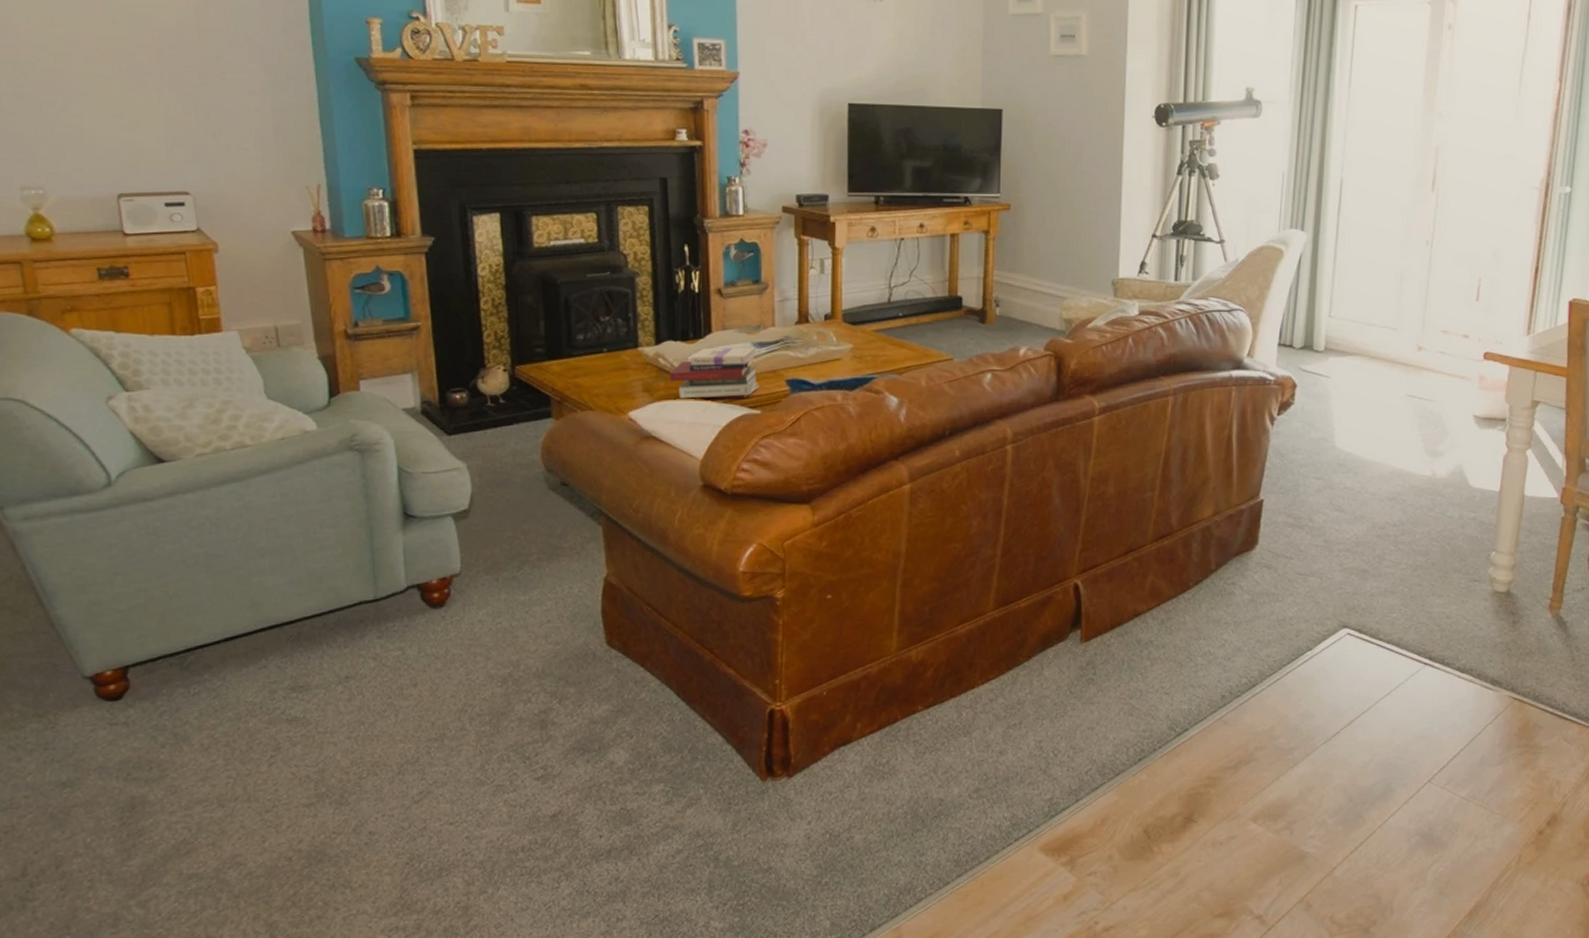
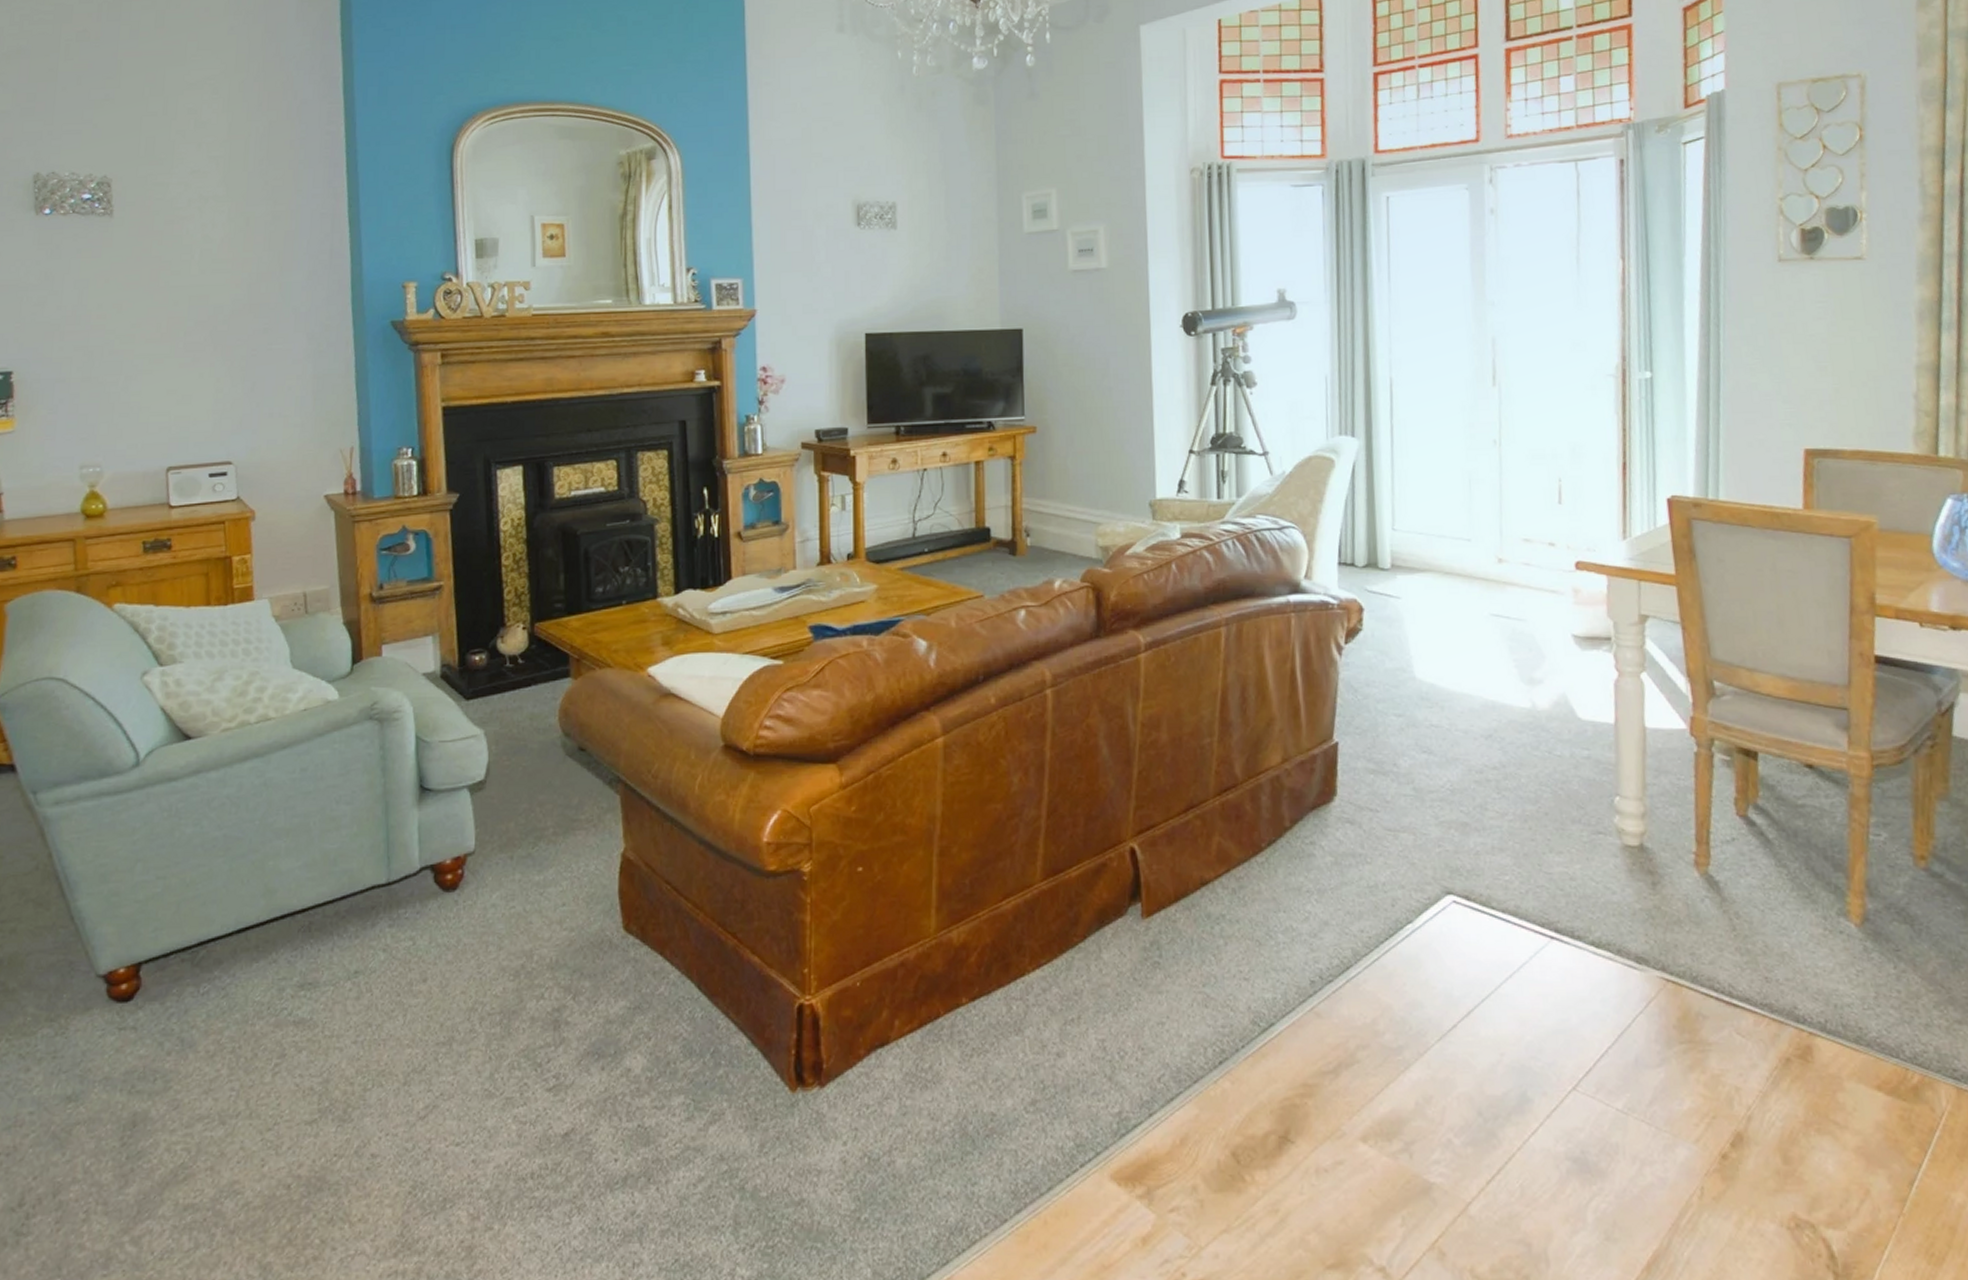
books: present [669,347,760,399] -> none [689,592,781,651]

